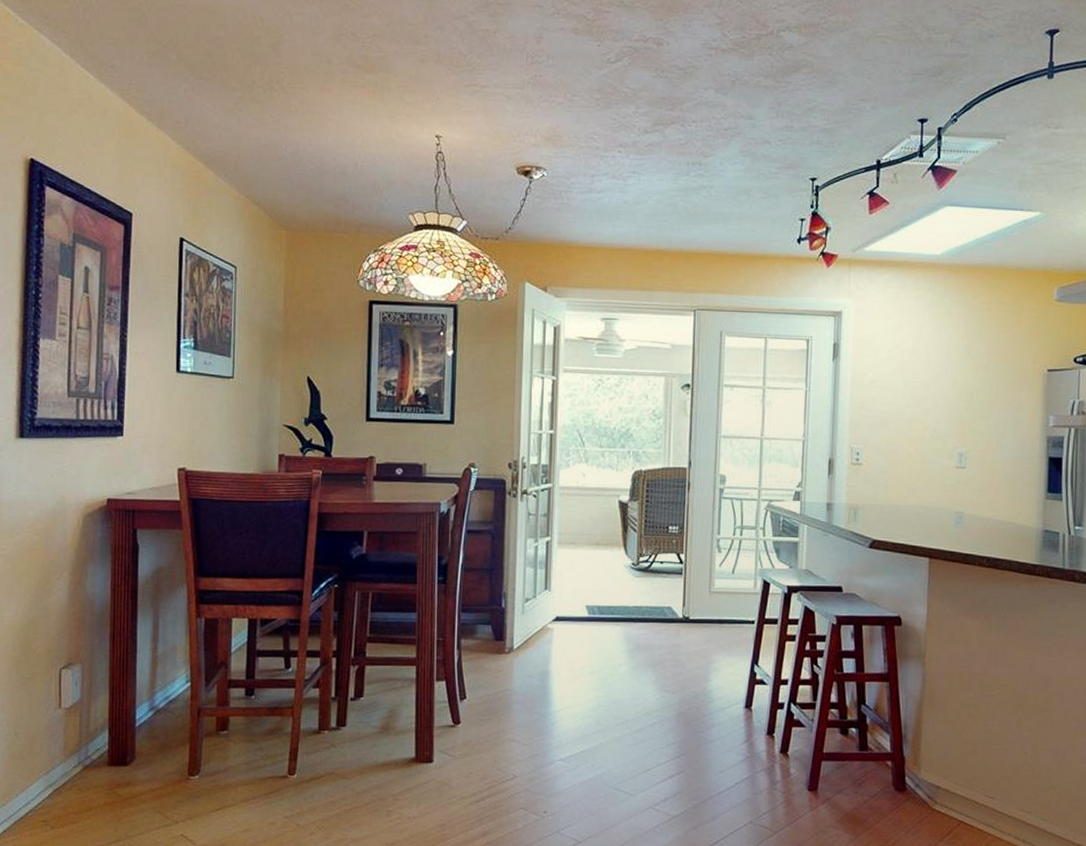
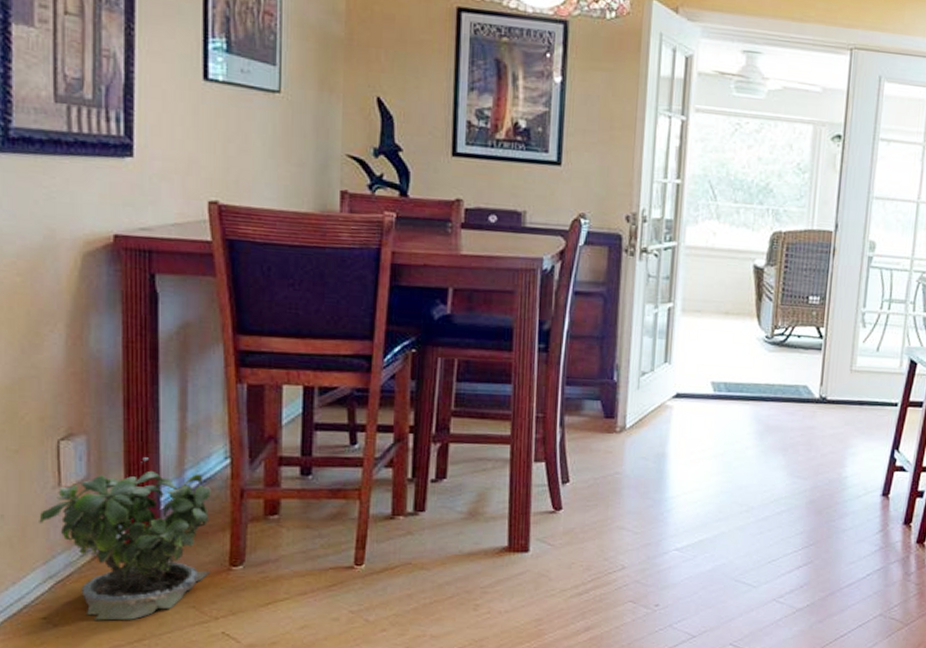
potted plant: none [43,682,175,824] -> present [39,457,211,621]

